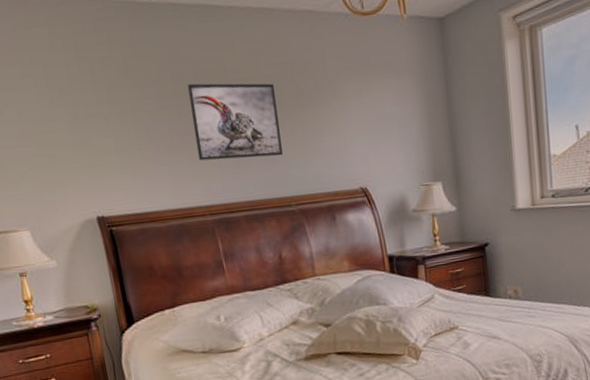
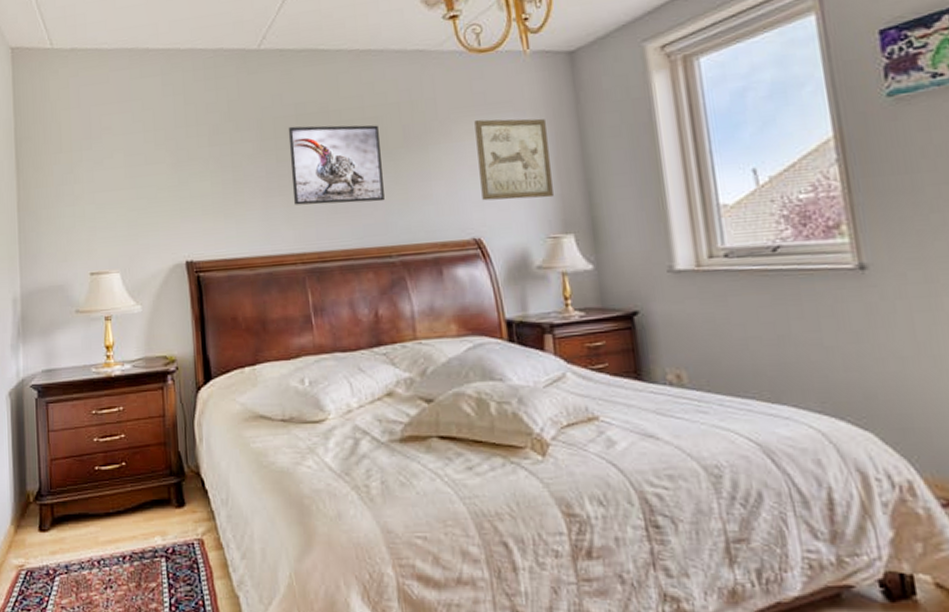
wall art: none [359,79,426,154] -> present [474,118,554,201]

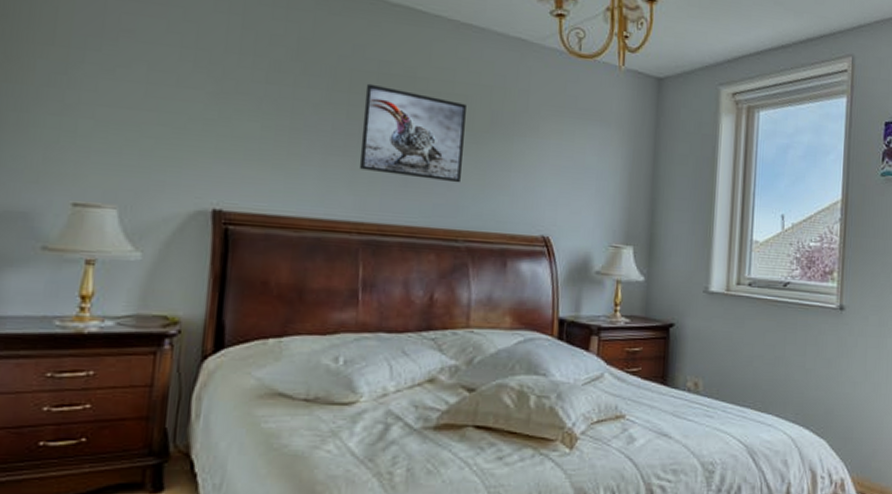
wall art: present [474,118,554,201] -> none [557,122,627,209]

